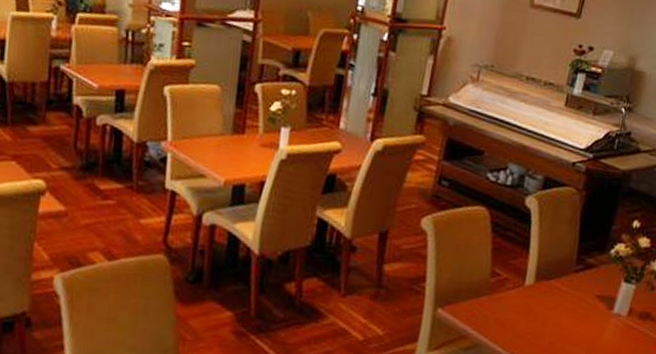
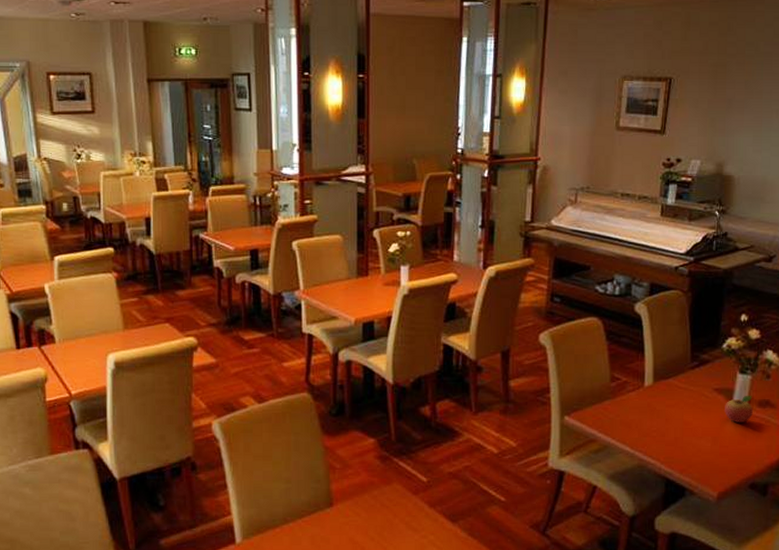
fruit: none [603,305,633,334] -> present [725,395,753,424]

